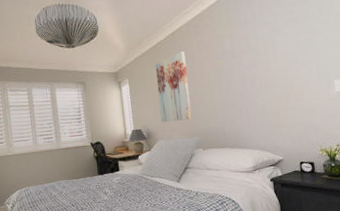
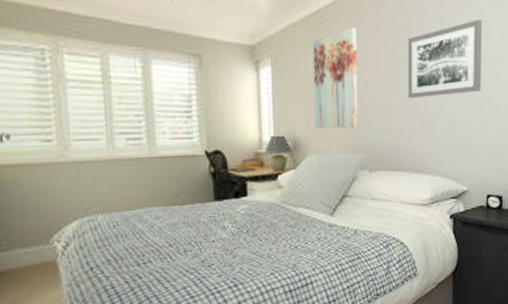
wall art: none [222,32,285,96] -> present [407,20,482,99]

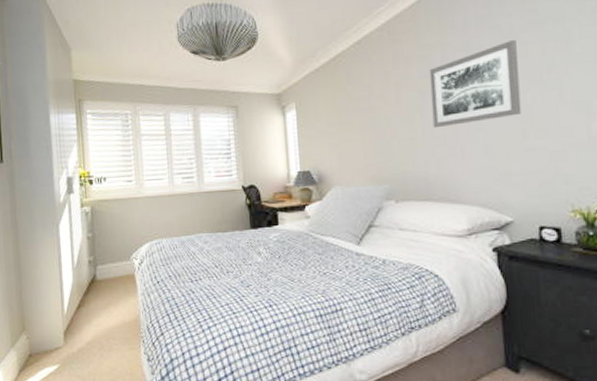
wall art: present [312,27,358,129] -> none [332,66,381,163]

